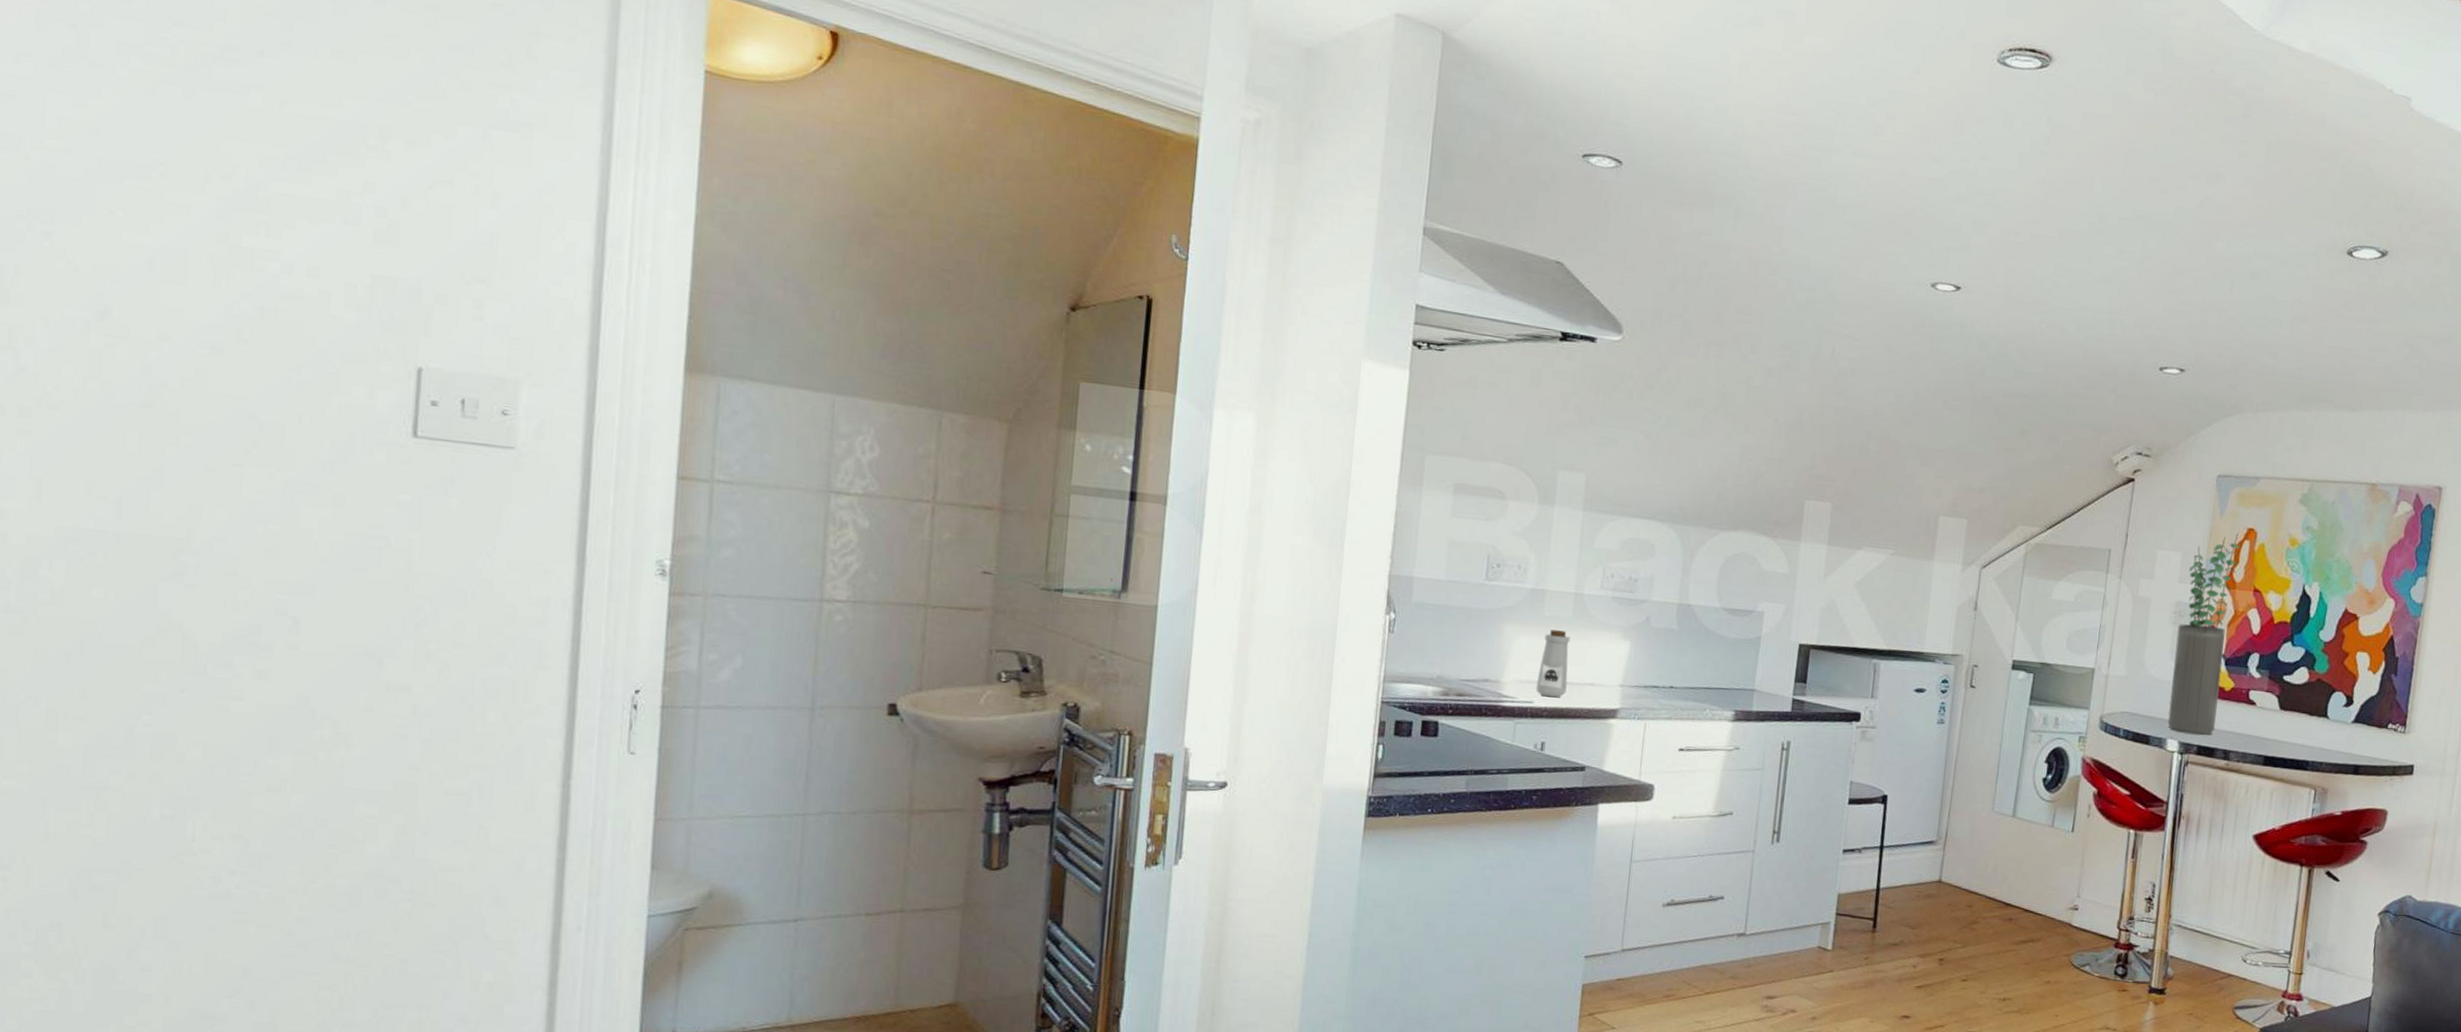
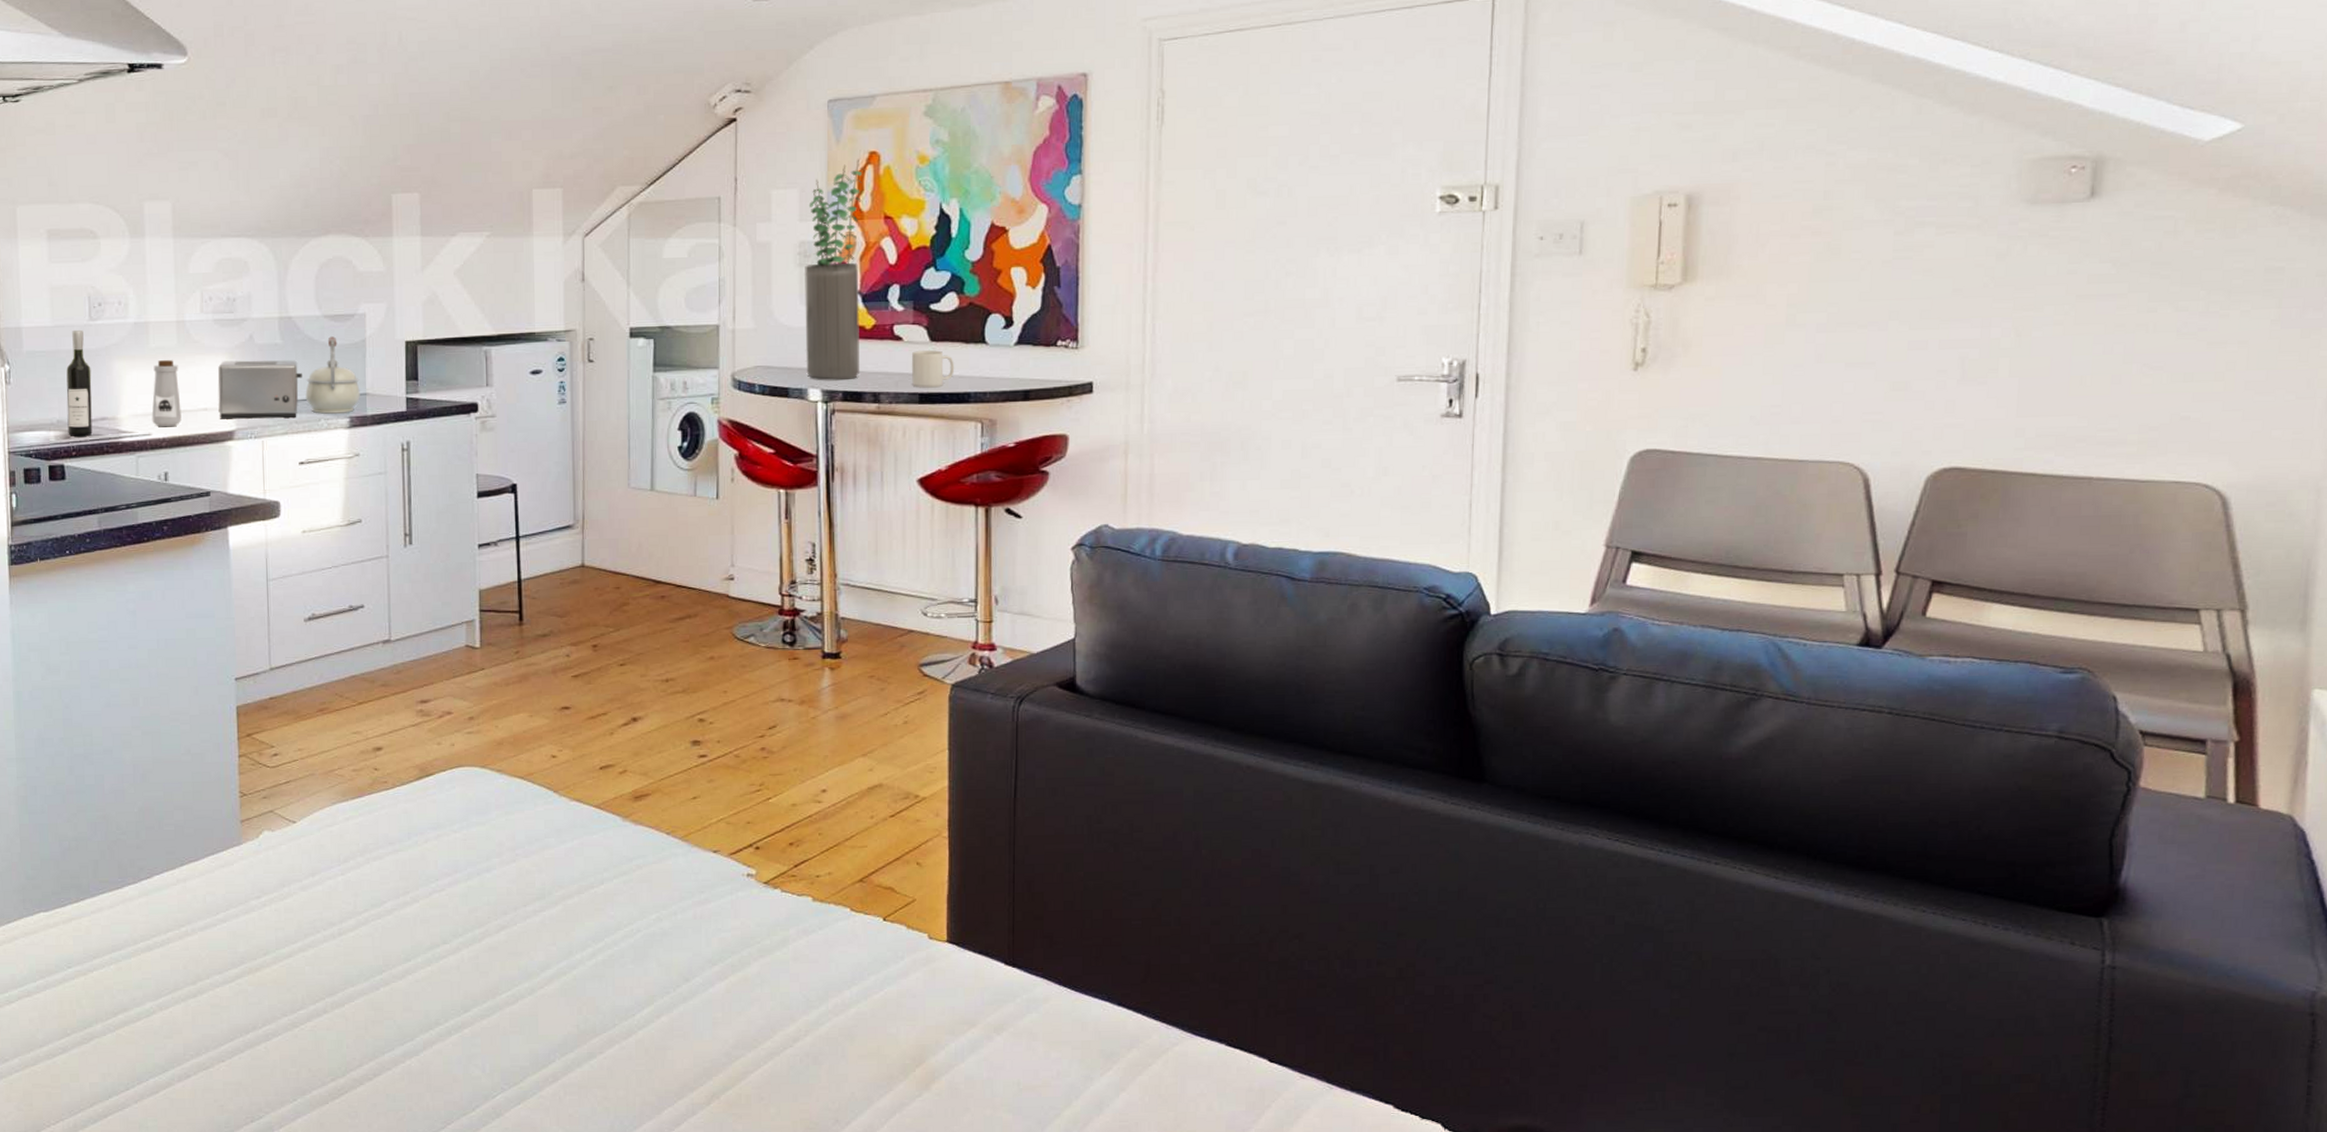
bottle: none [1447,587,1481,696] -> present [66,329,93,436]
toaster: none [1605,639,1694,705] -> present [217,360,302,419]
kettle: none [1694,629,1750,707] -> present [305,336,360,414]
mug: none [2259,716,2298,753] -> present [912,350,955,388]

